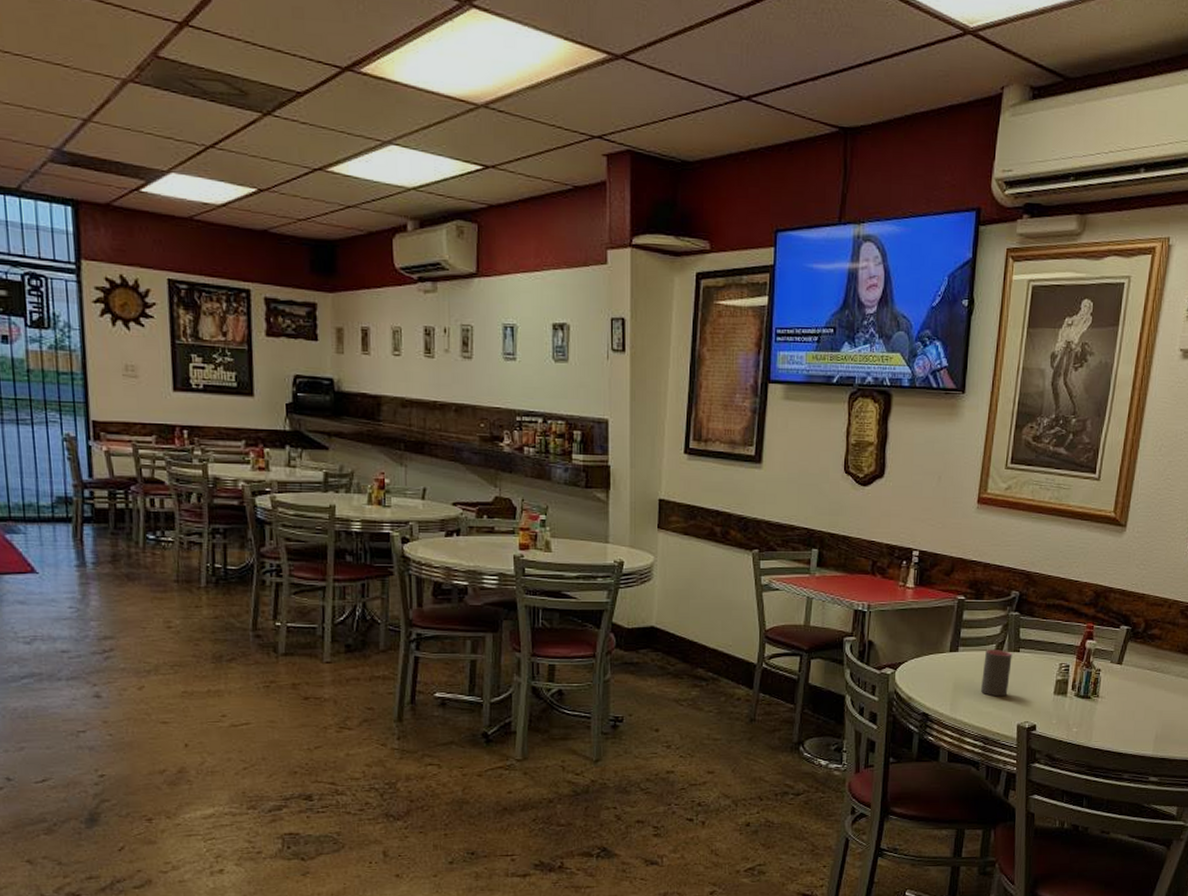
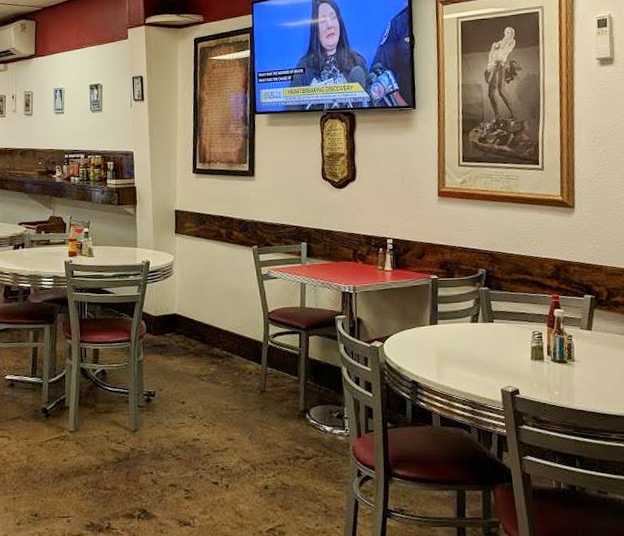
cup: present [980,650,1012,697] -> none [462,321,488,364]

